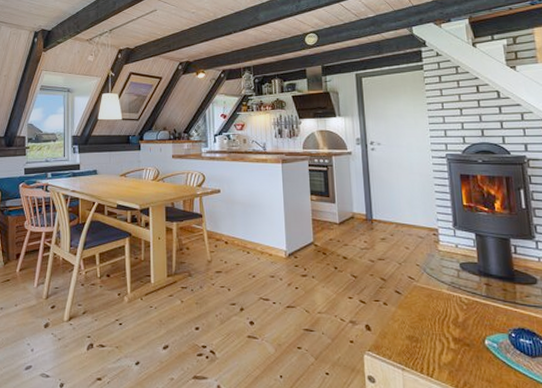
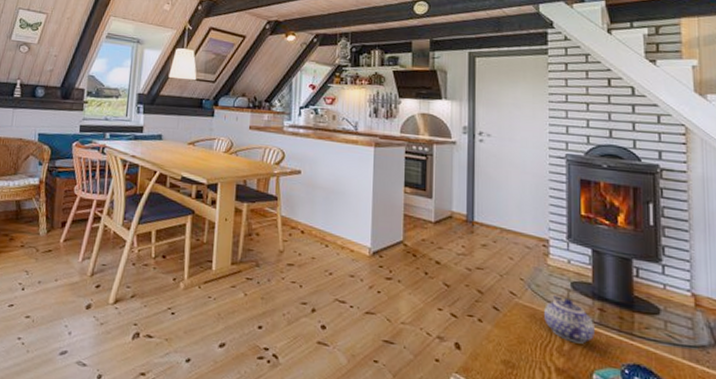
teapot: none [439,275,484,315] -> present [544,294,595,344]

